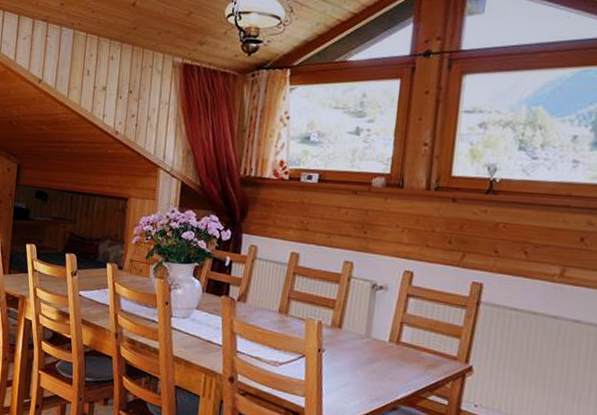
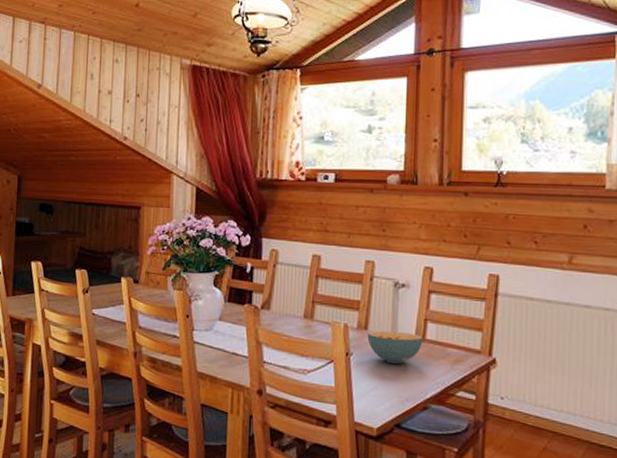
cereal bowl: none [340,330,398,364] -> present [367,330,423,364]

